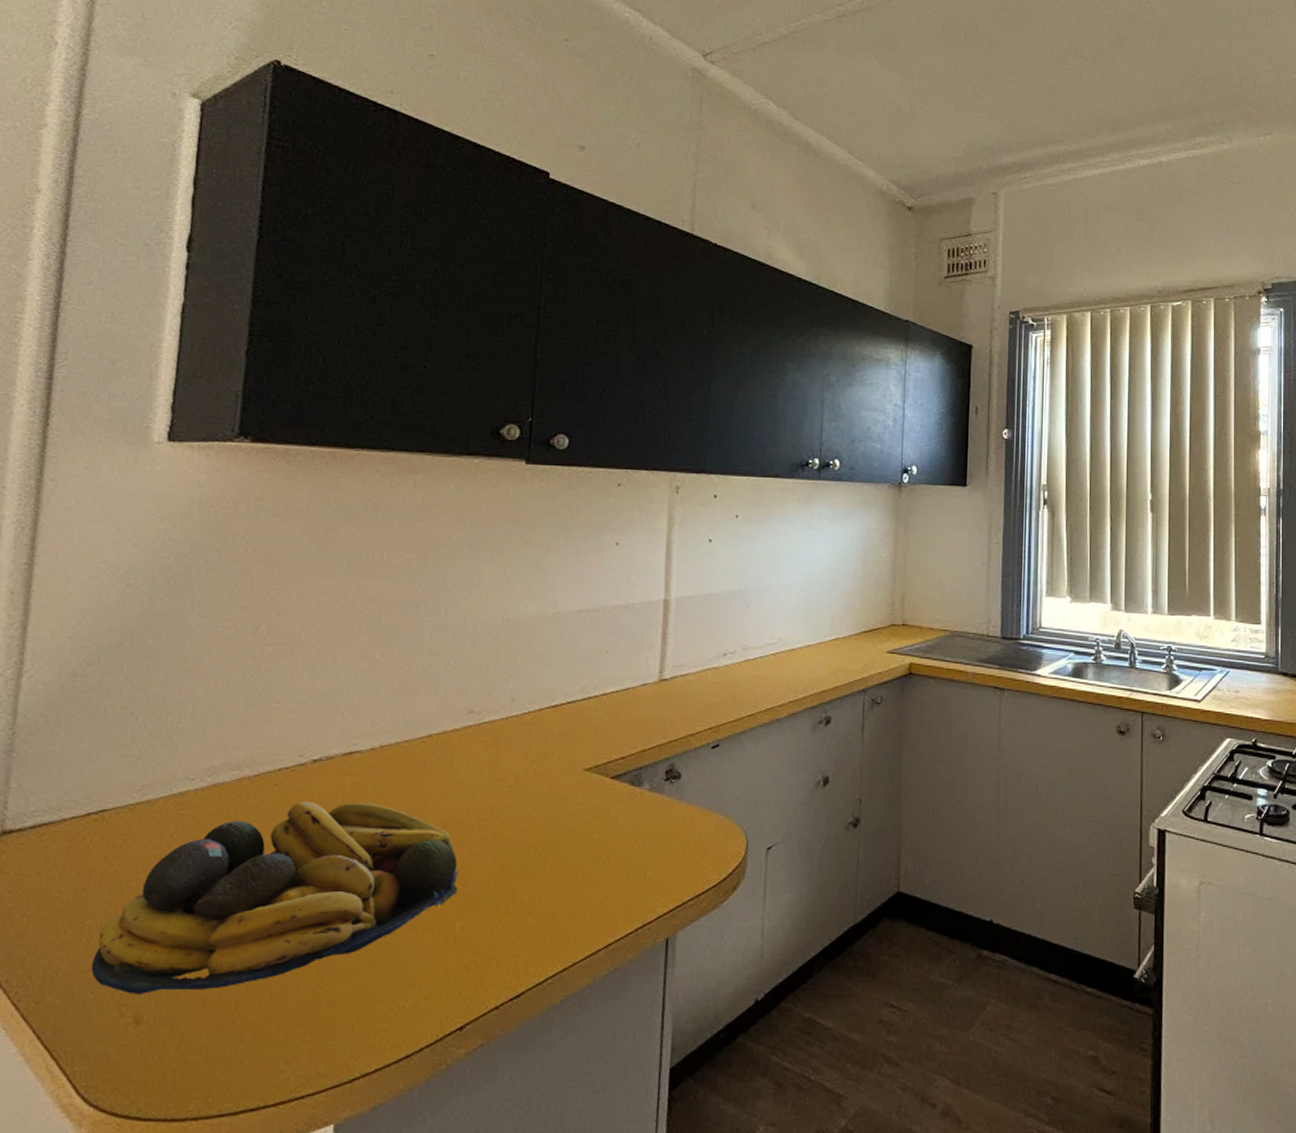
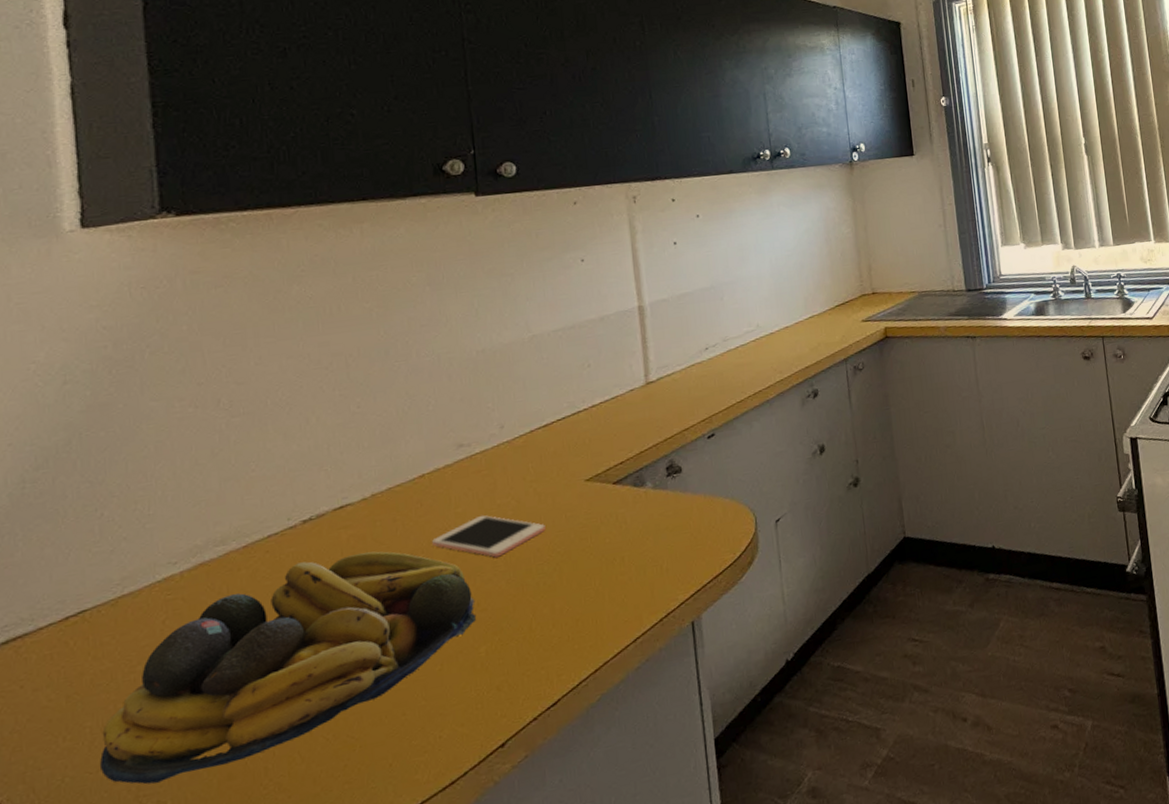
cell phone: none [428,786,538,832] -> present [432,515,546,558]

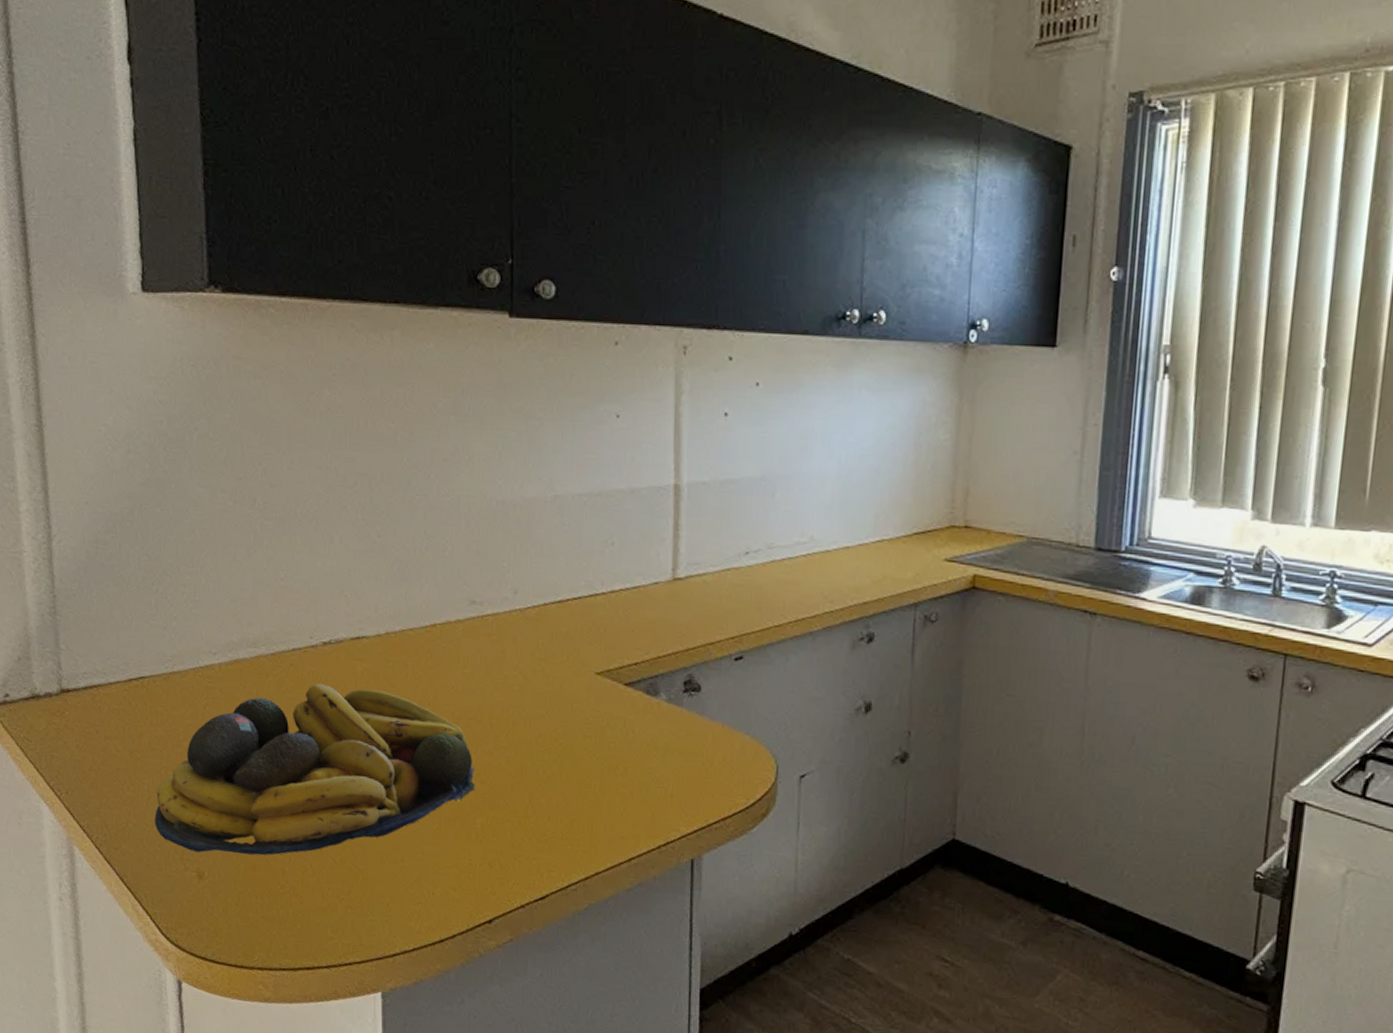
cell phone: present [432,515,546,558] -> none [439,682,550,731]

